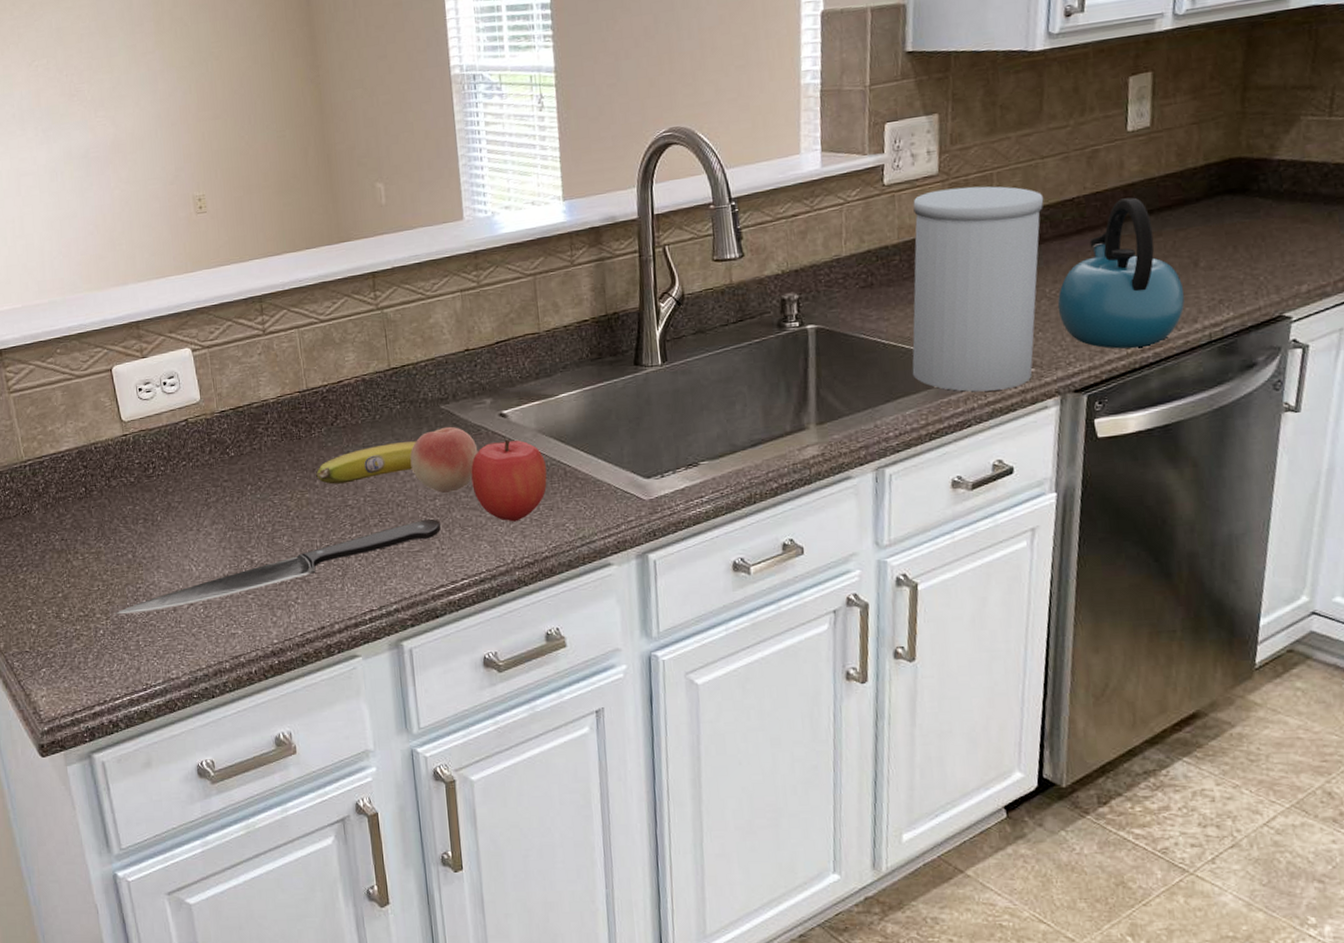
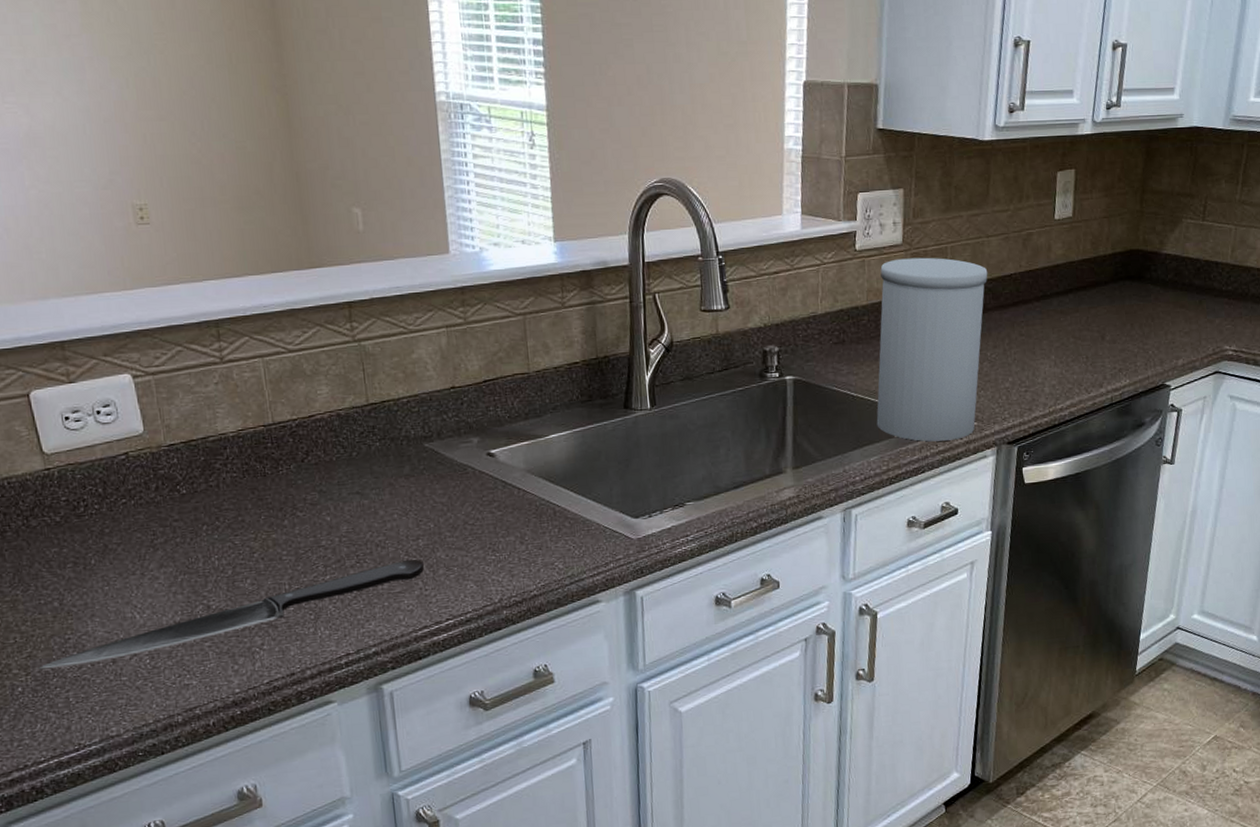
fruit: present [316,441,416,485] -> none [284,480,398,524]
fruit: present [410,426,478,494] -> none [390,465,464,534]
fruit: present [471,438,547,522] -> none [456,477,536,562]
kettle: present [1057,197,1185,349] -> none [996,277,1094,408]

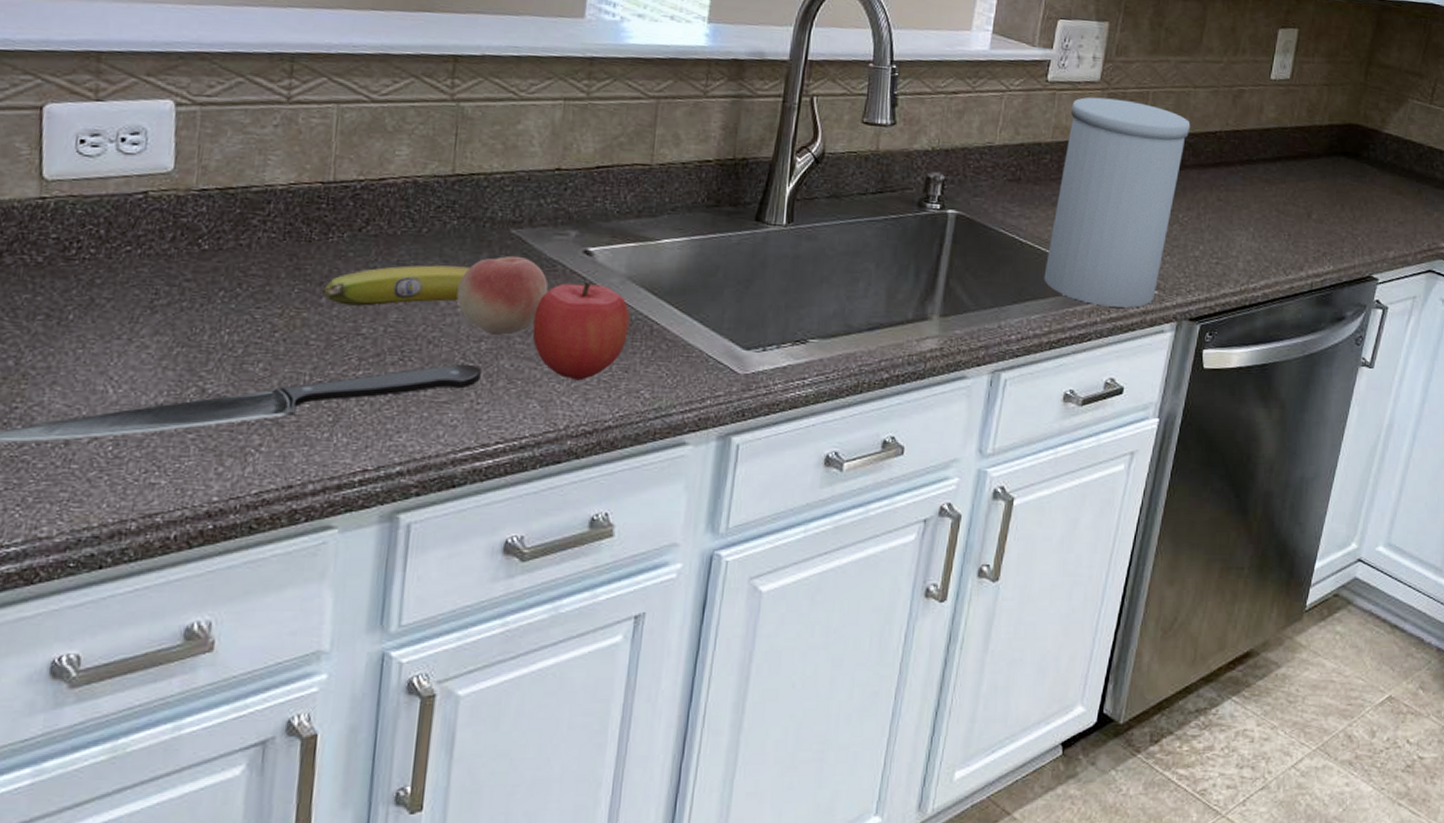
fruit: none [284,480,398,524] -> present [323,265,470,306]
fruit: none [390,465,464,534] -> present [456,255,549,336]
fruit: none [456,477,536,562] -> present [532,280,630,381]

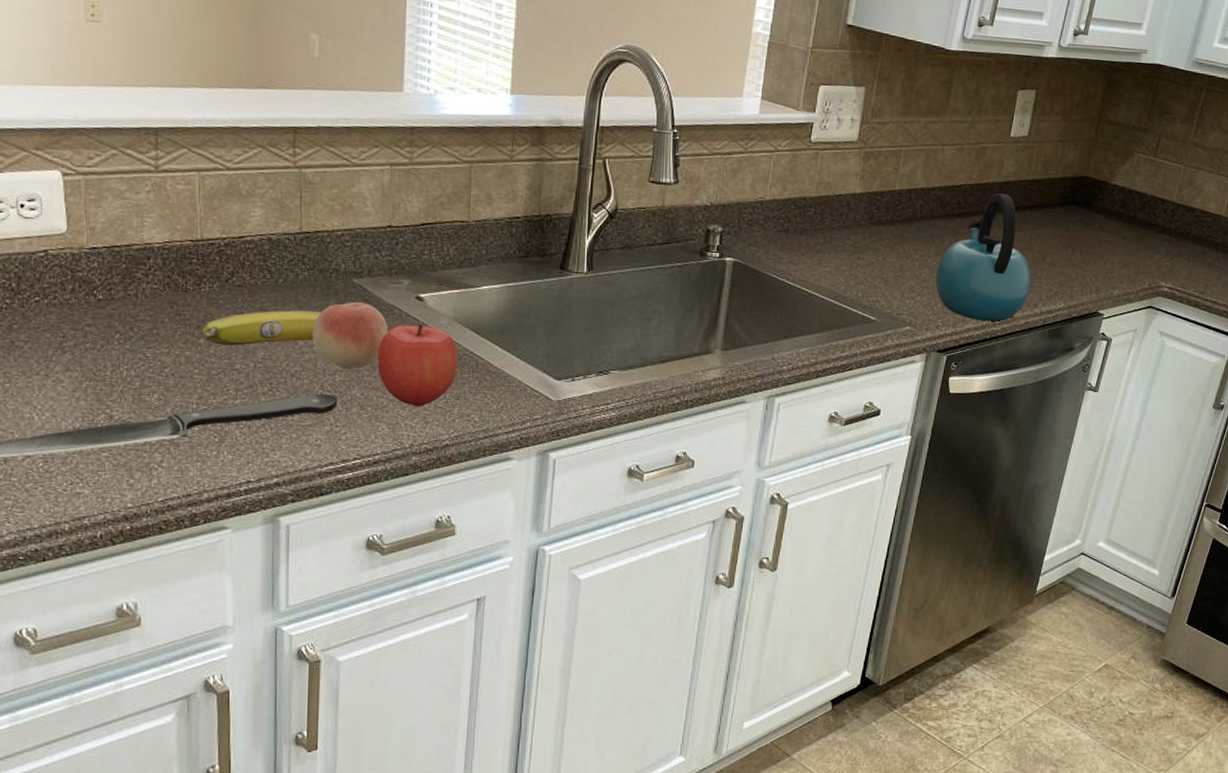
canister: present [1044,97,1191,308] -> none [810,155,939,342]
kettle: none [1187,141,1296,287] -> present [935,193,1032,322]

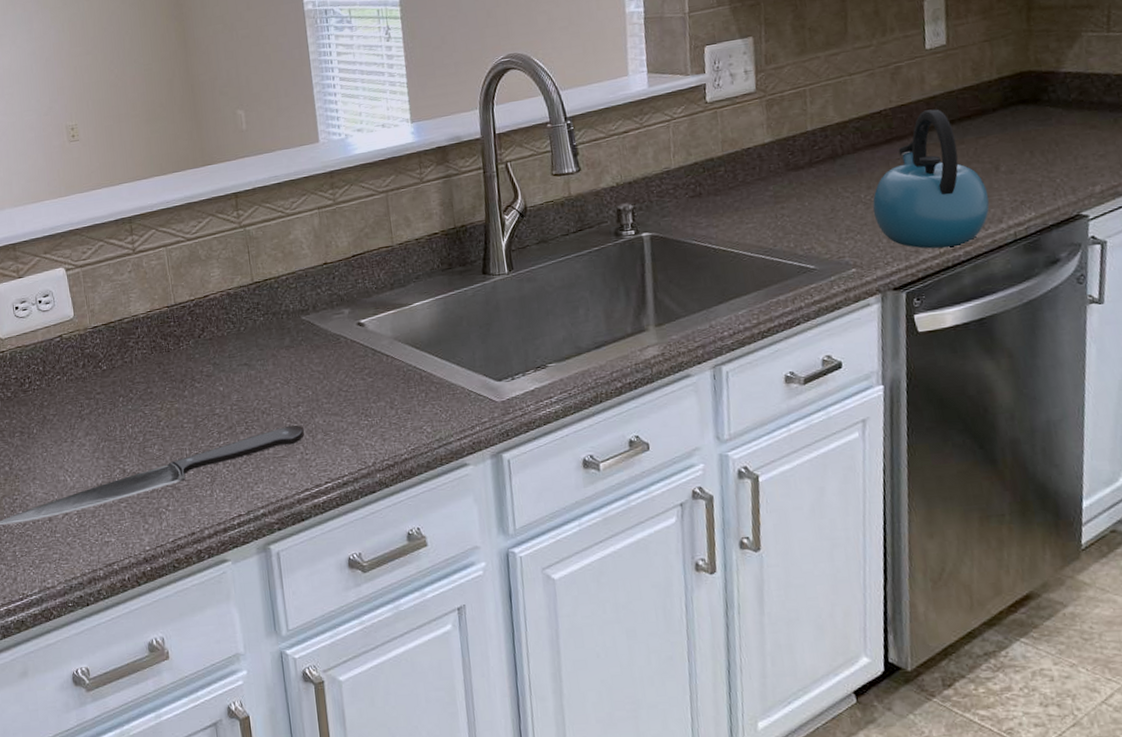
fruit: present [201,310,321,346] -> none [185,351,279,394]
fruit: present [312,301,388,370] -> none [273,336,338,401]
fruit: present [377,321,459,407] -> none [332,345,404,426]

